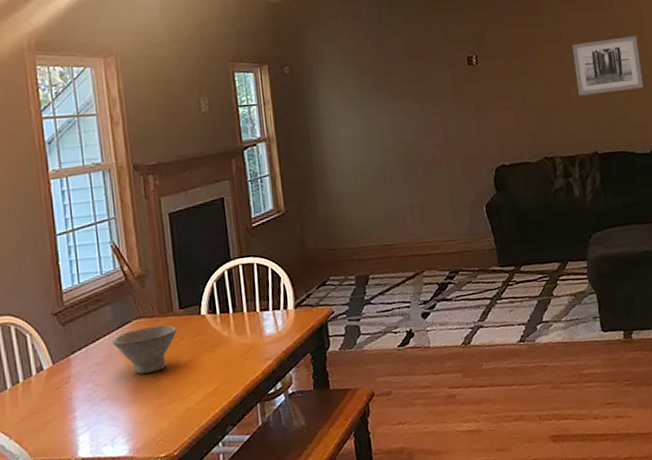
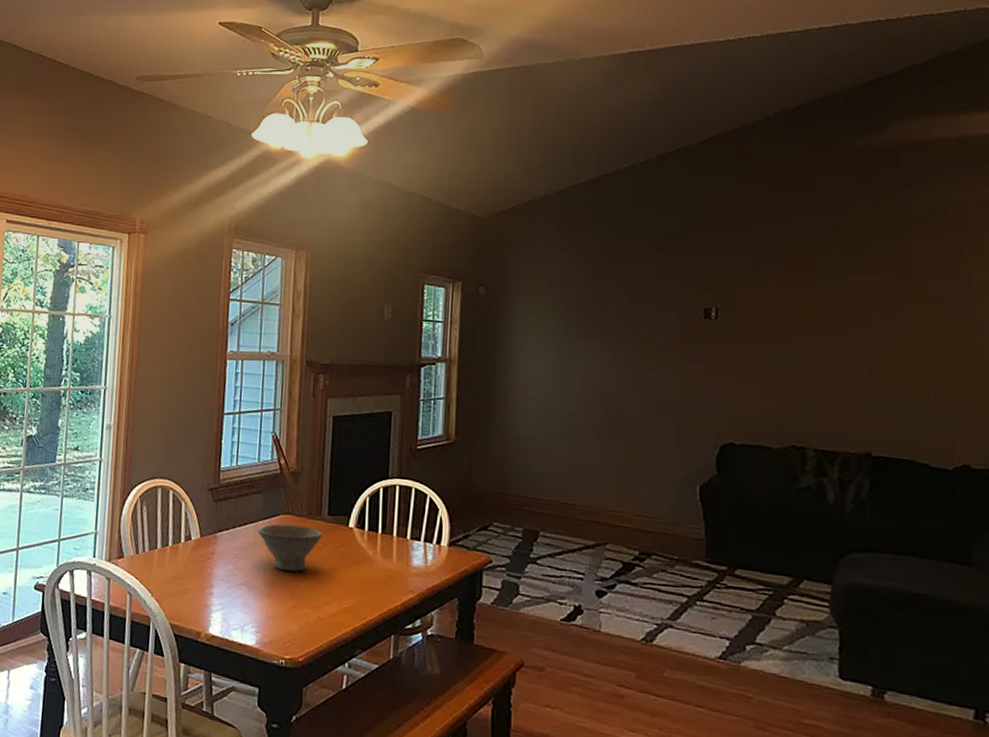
wall art: present [572,36,644,96] -> none [853,314,957,386]

